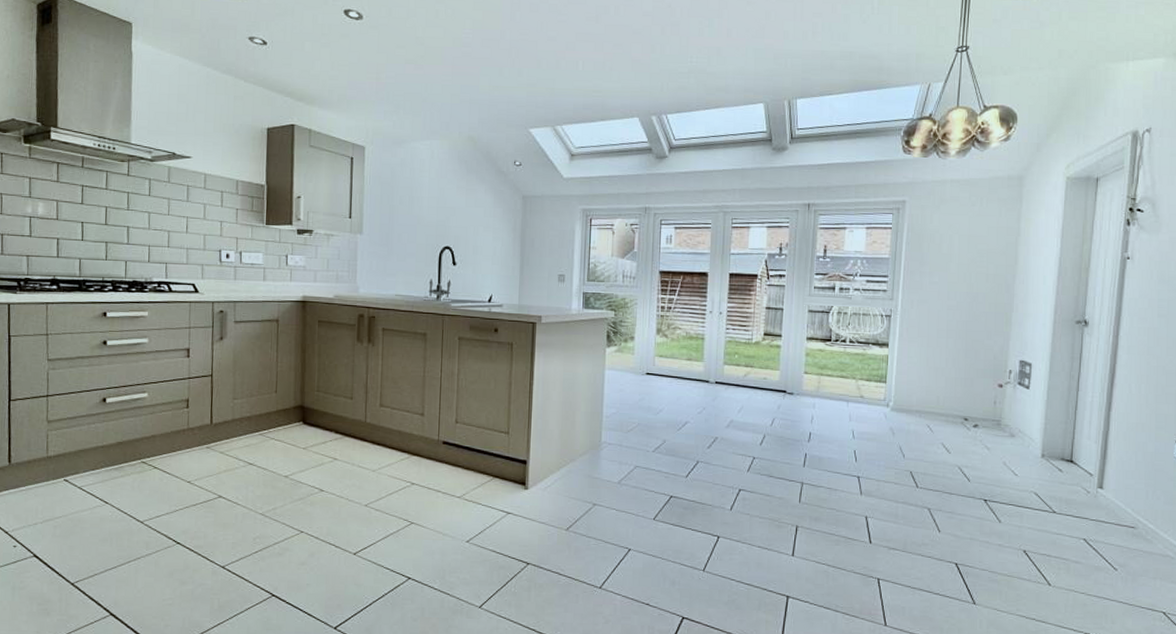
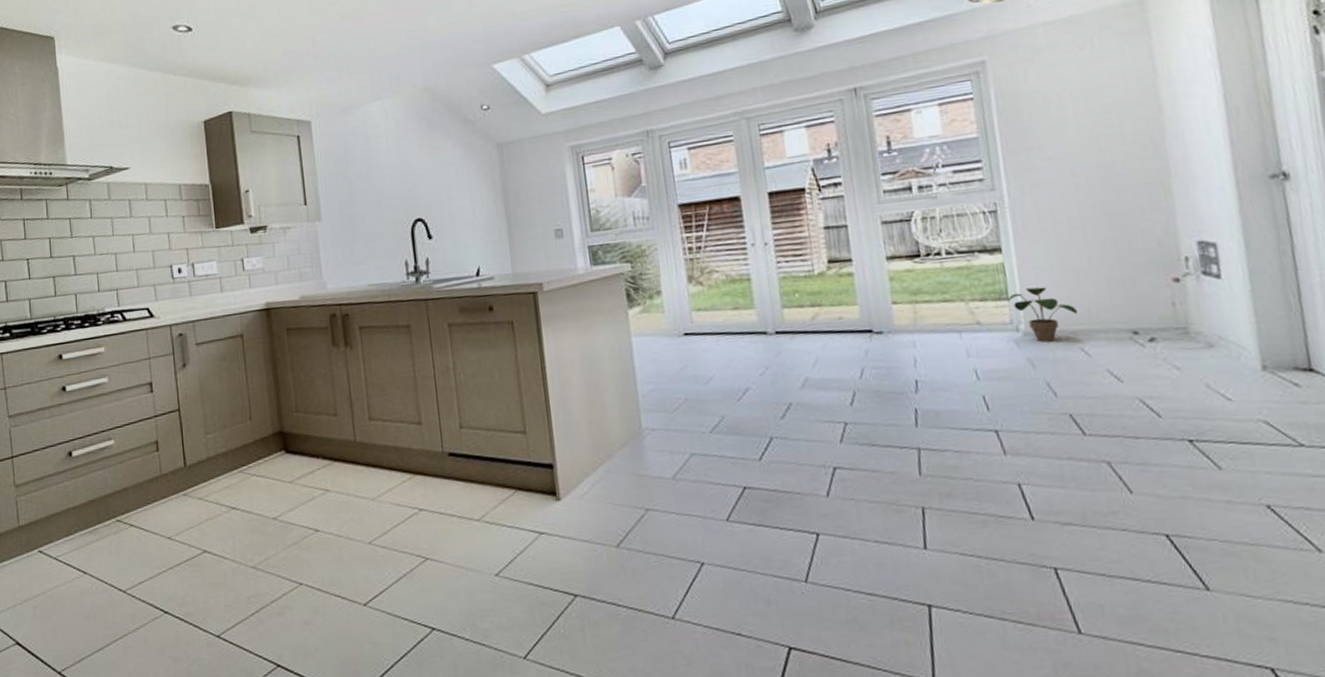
potted plant: none [885,376,931,418] -> present [1007,287,1079,342]

